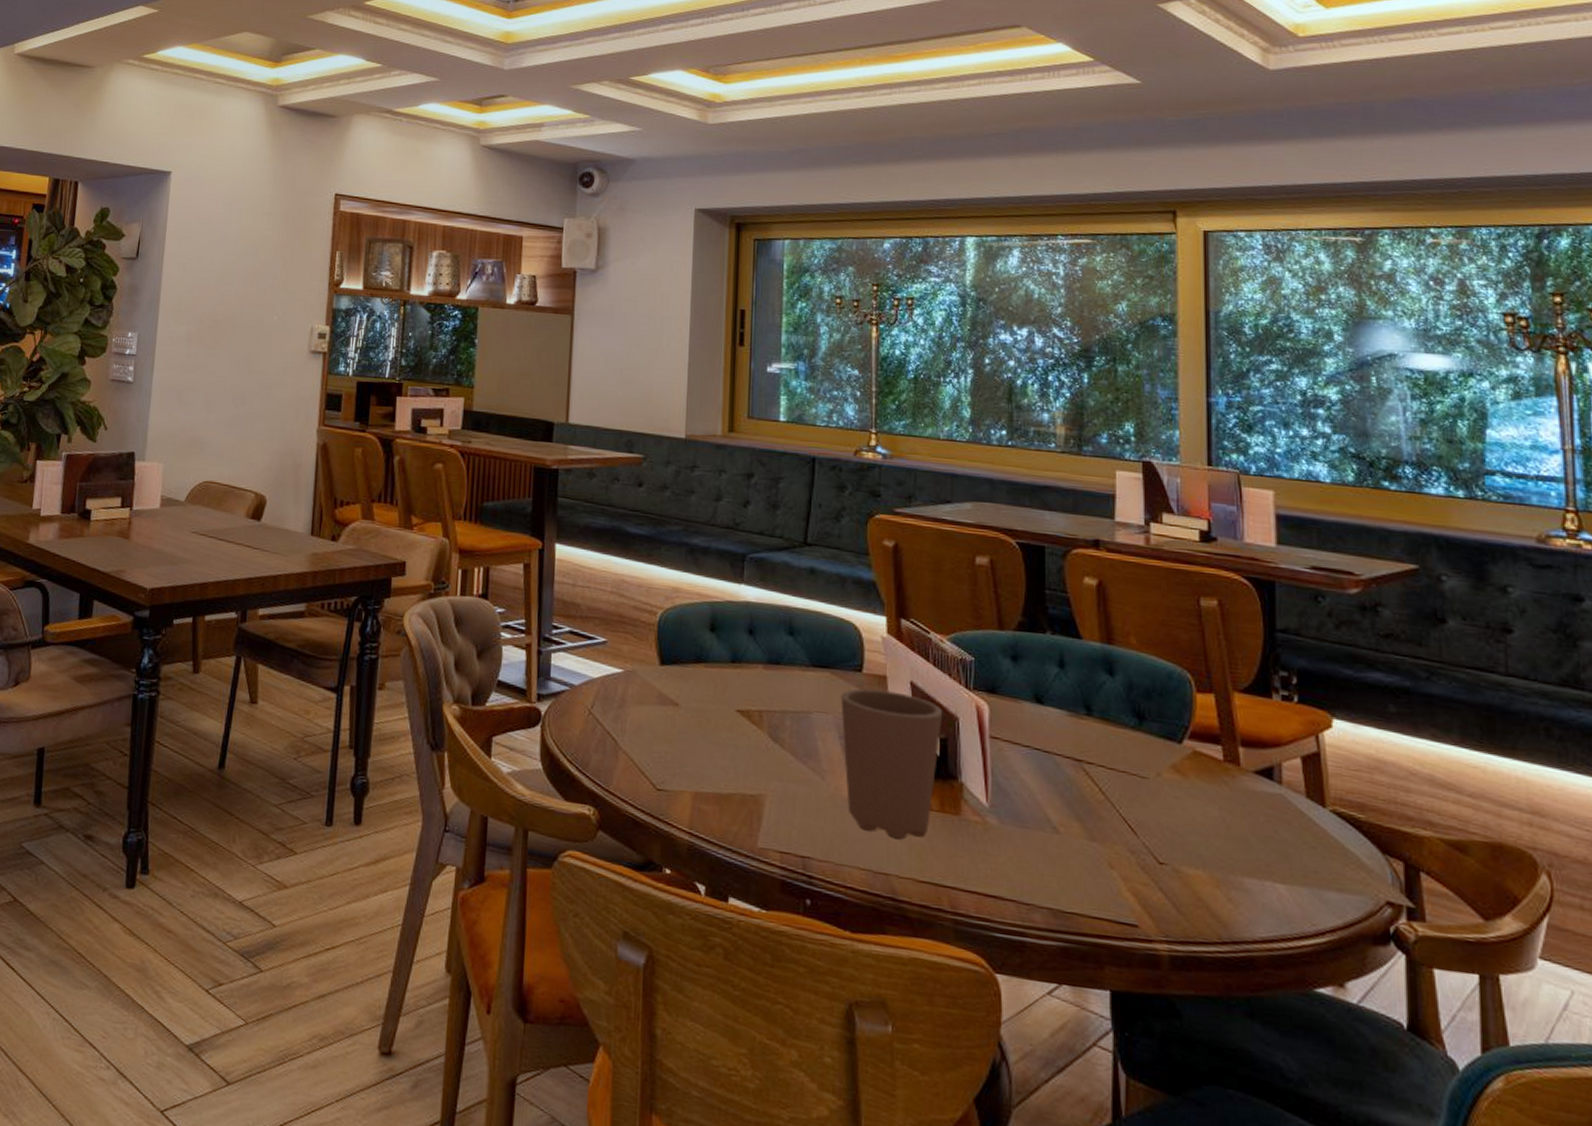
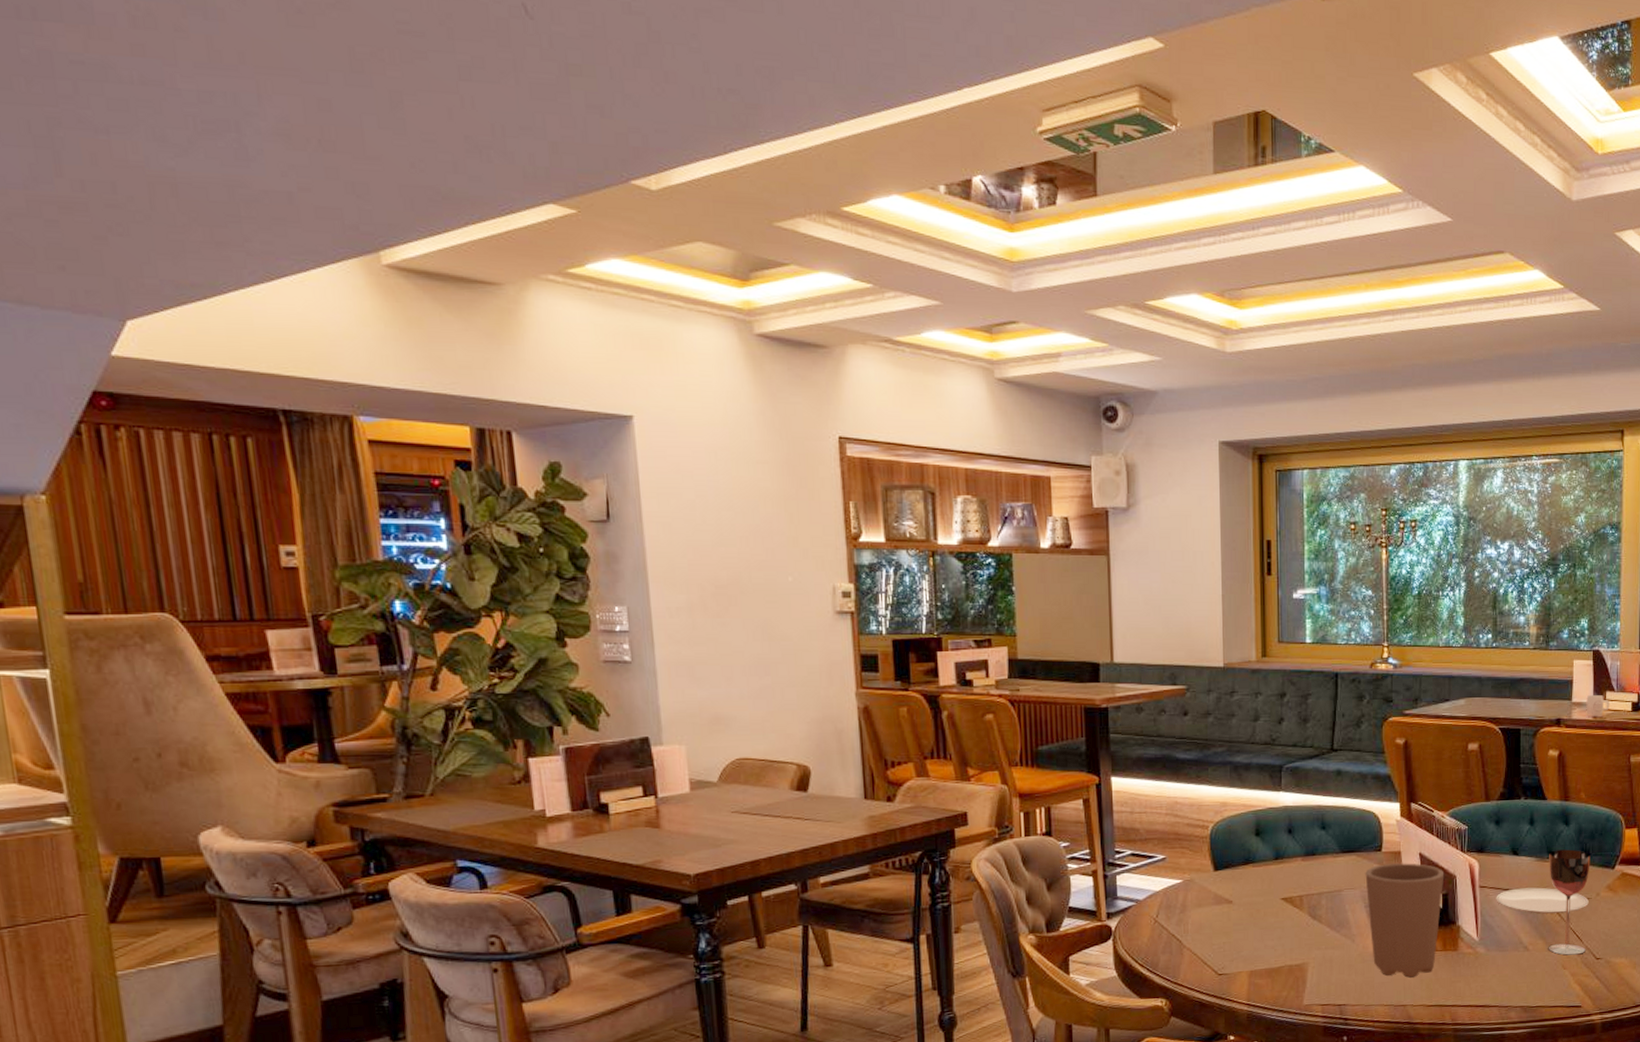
plate: none [1012,747,1145,792] -> present [1496,887,1589,914]
wineglass: none [1086,705,1146,853] -> present [1548,849,1591,955]
mug: none [1134,515,1167,543] -> present [1586,695,1609,717]

